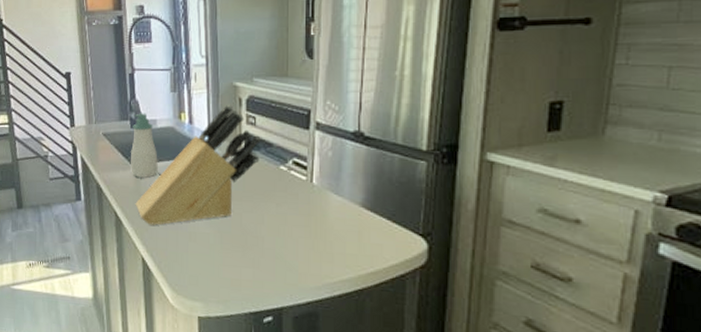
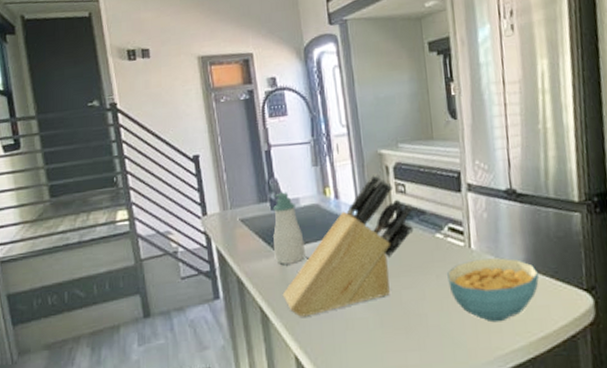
cereal bowl: none [287,194,377,254] -> present [447,257,539,323]

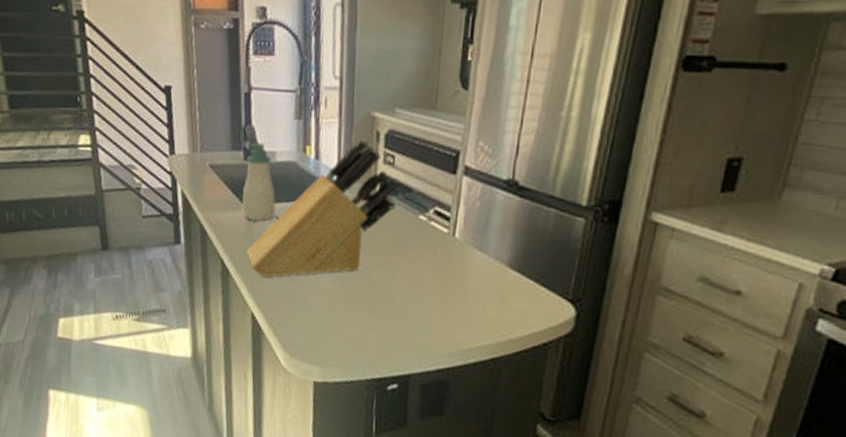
cereal bowl: present [447,257,539,323] -> none [423,249,524,318]

